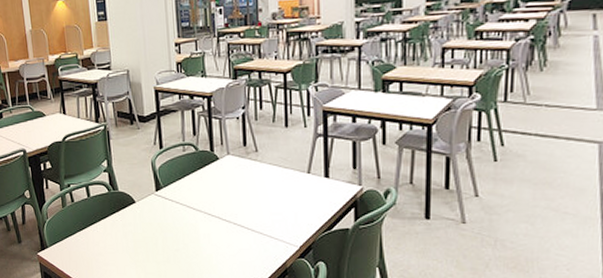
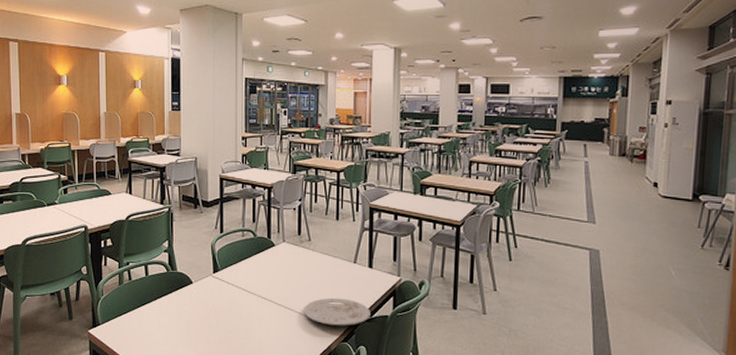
plate: none [254,211,329,241] -> present [304,297,371,326]

